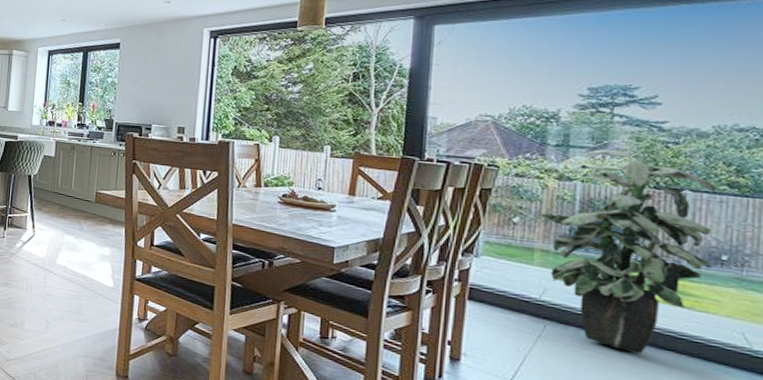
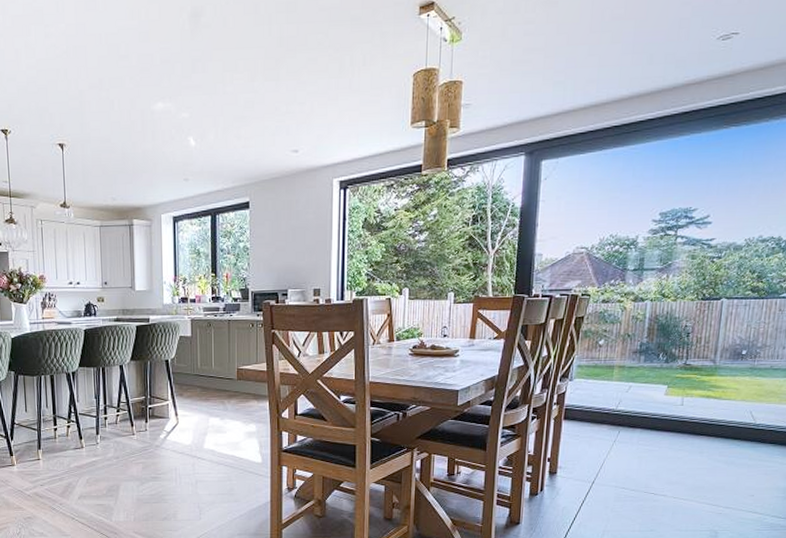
indoor plant: present [540,149,717,354] -> none [619,269,744,442]

